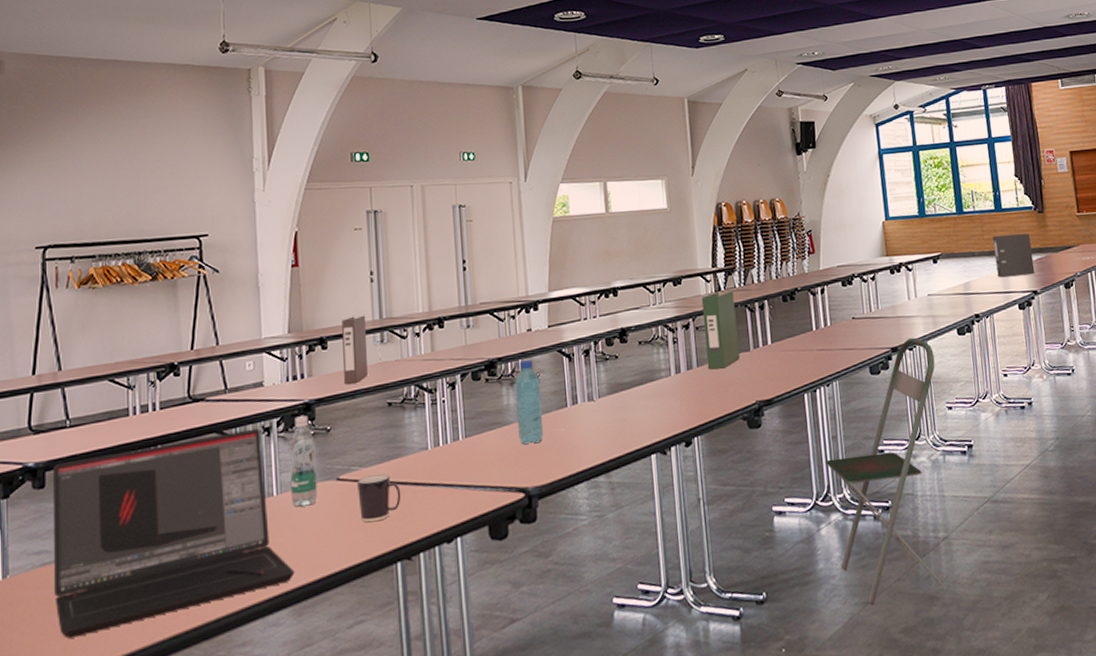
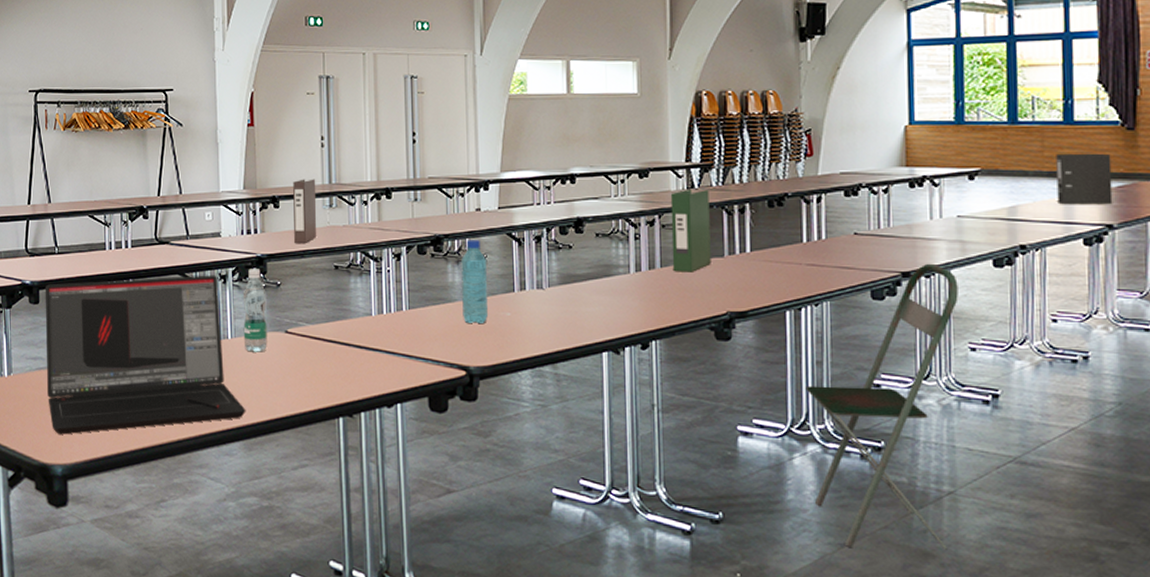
mug: present [356,474,401,523] -> none [303,333,345,377]

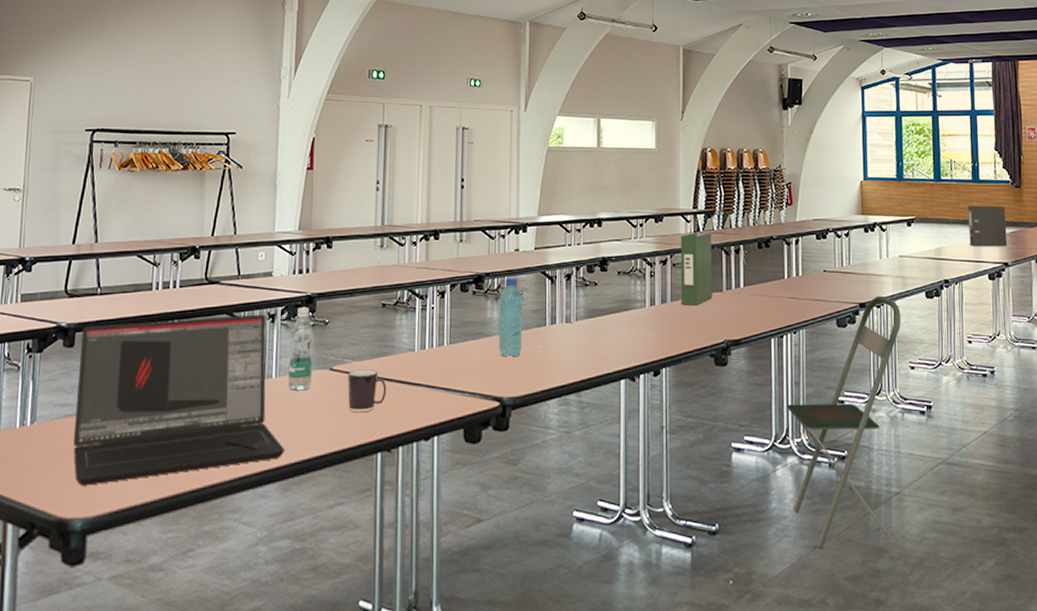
binder: present [293,179,317,243] -> none [345,220,369,282]
mug: none [303,333,345,377] -> present [347,369,387,413]

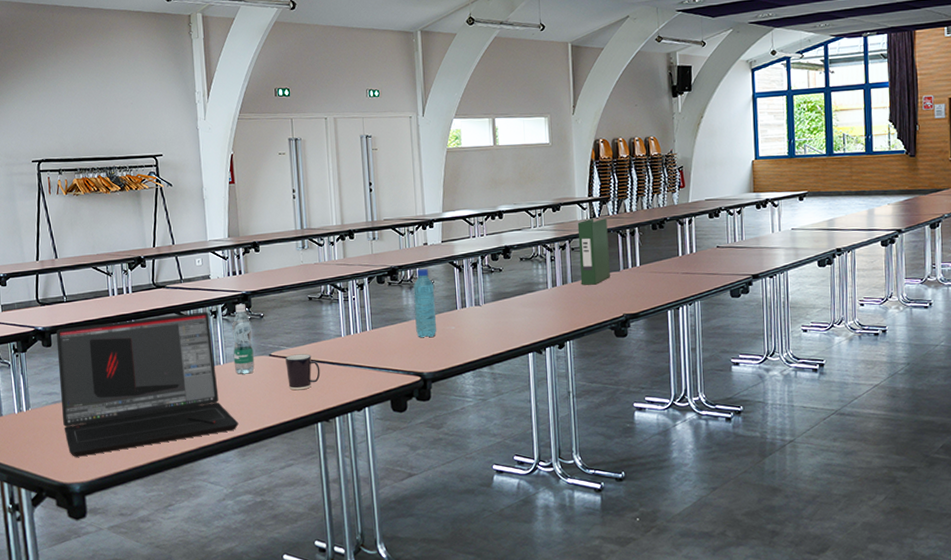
folding chair: present [786,295,901,550] -> none [684,266,794,491]
binder: present [968,205,1008,247] -> none [861,175,901,216]

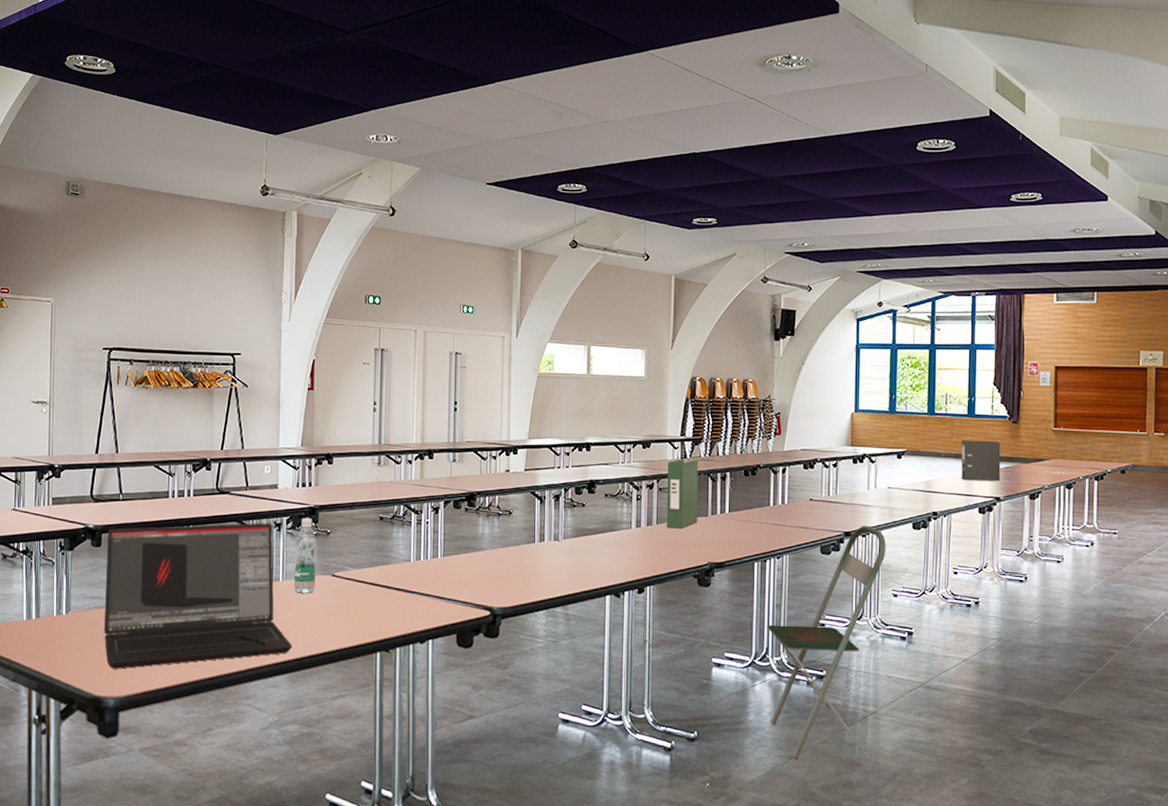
mug: present [284,354,321,391] -> none [348,576,385,616]
water bottle: present [413,269,437,338] -> none [490,497,513,571]
folding chair: none [684,266,794,491] -> present [767,525,886,760]
binder: none [861,175,901,216] -> present [961,440,1001,482]

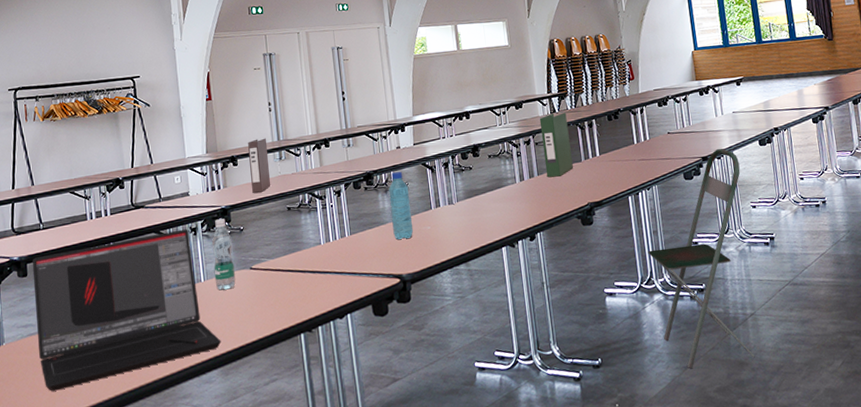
binder: none [345,439,367,496] -> present [248,138,271,193]
water bottle: none [490,497,513,571] -> present [388,172,414,240]
binder: present [961,440,1001,482] -> none [788,58,827,97]

